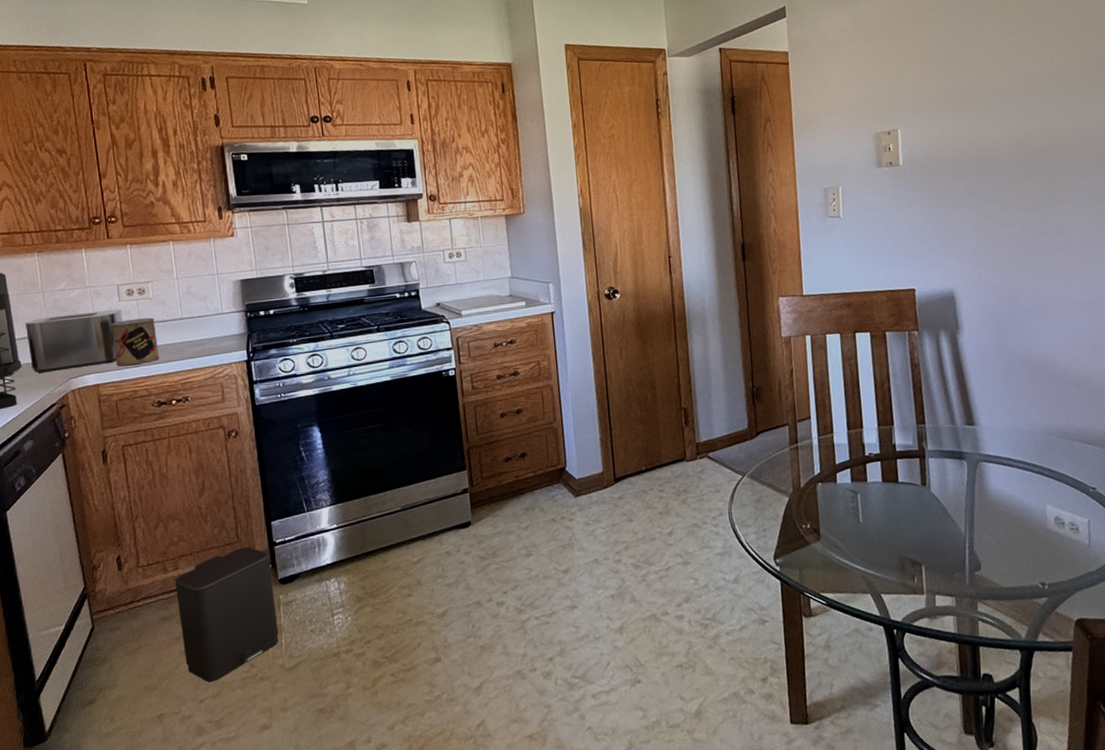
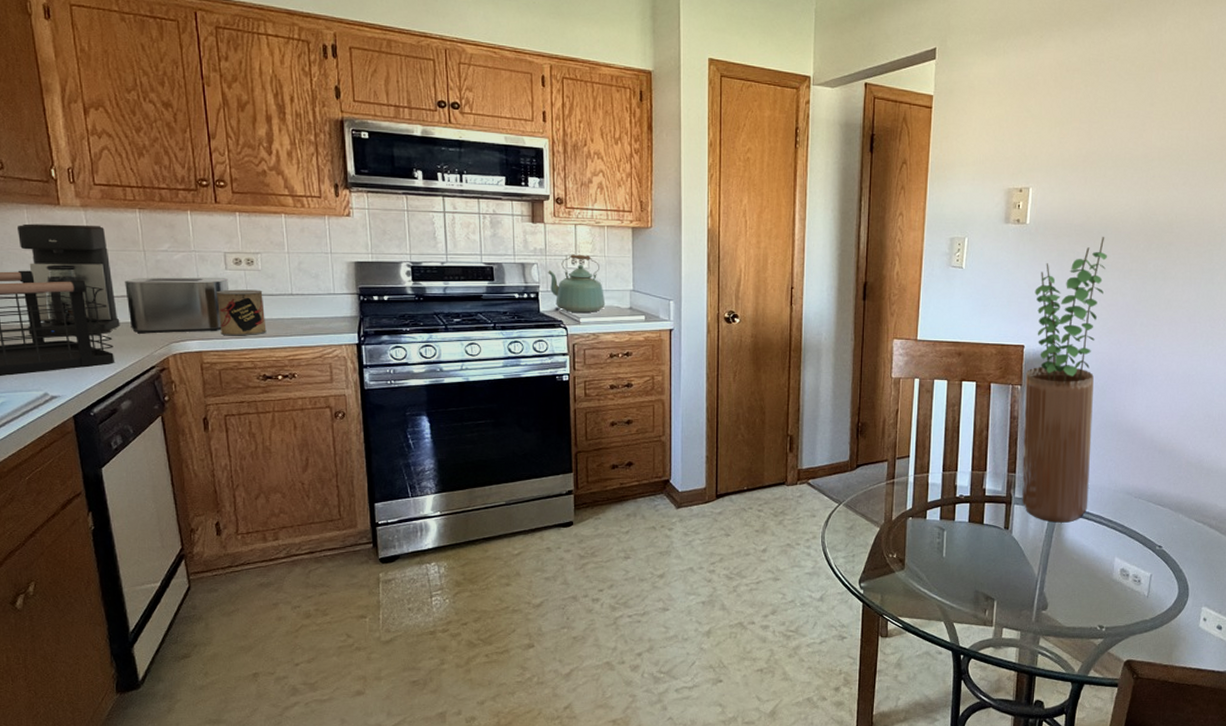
pedal bin: present [174,546,279,682] -> none [273,525,377,647]
kettle: none [426,247,486,306] -> present [548,254,606,312]
vase: none [918,169,1008,474] -> present [1022,237,1108,523]

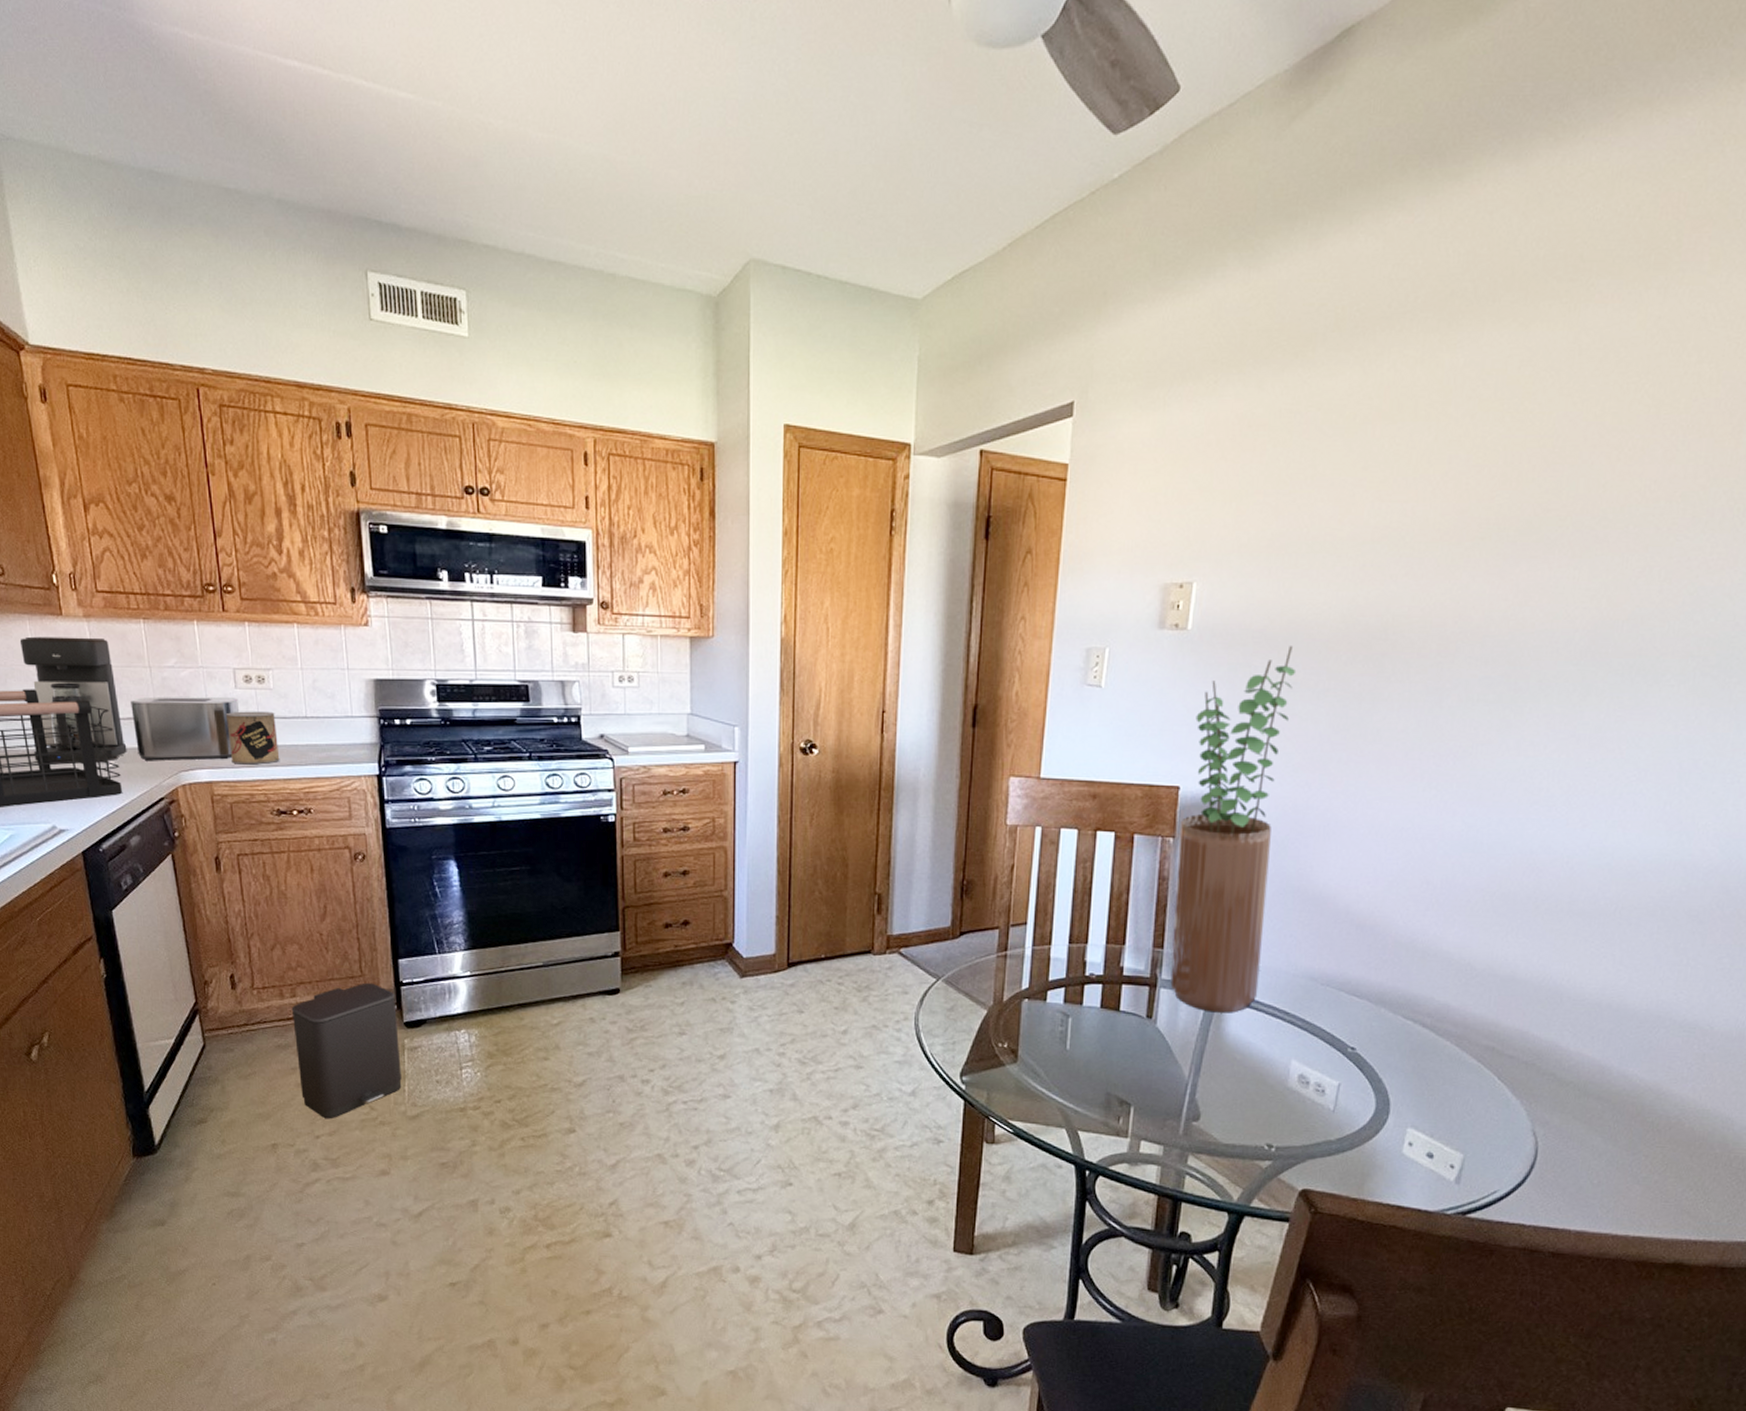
pedal bin: none [273,525,377,647] -> present [291,982,402,1118]
kettle: present [548,254,606,312] -> none [591,670,658,740]

